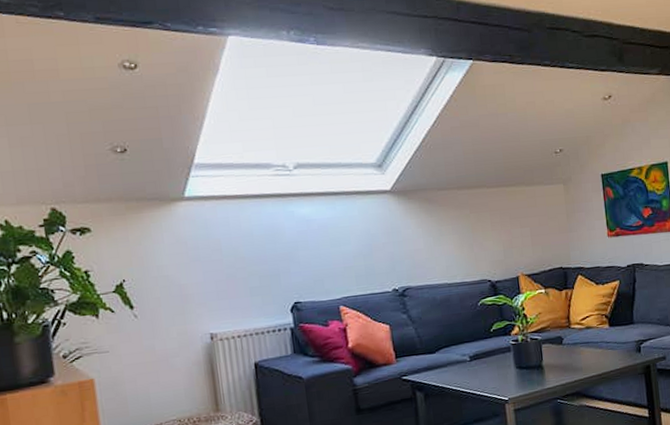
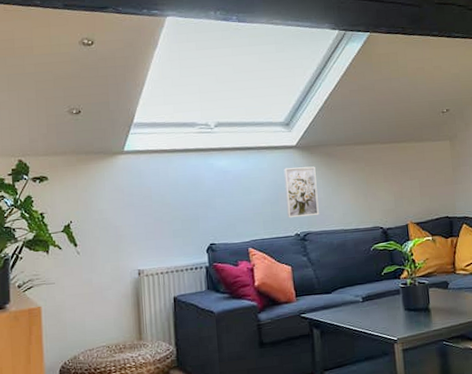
wall art: none [377,213,420,272] -> present [283,166,319,218]

